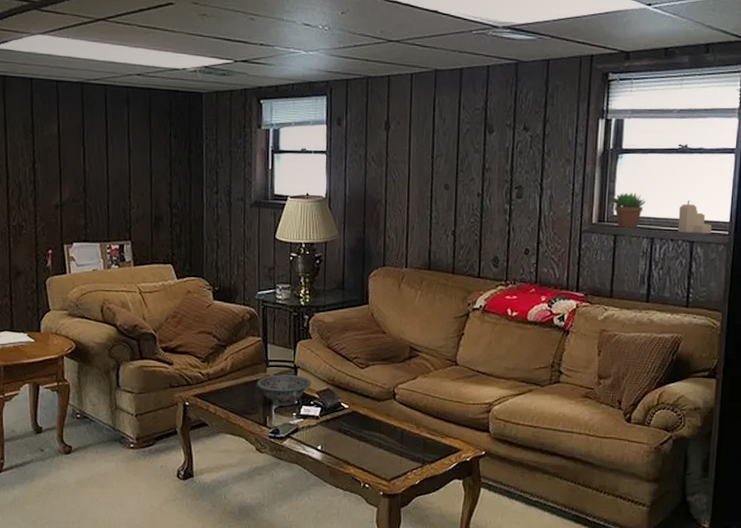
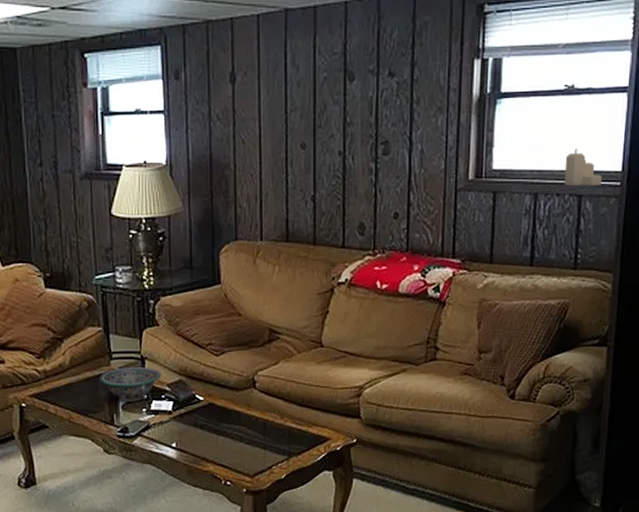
succulent plant: present [609,192,646,229] -> none [487,142,528,185]

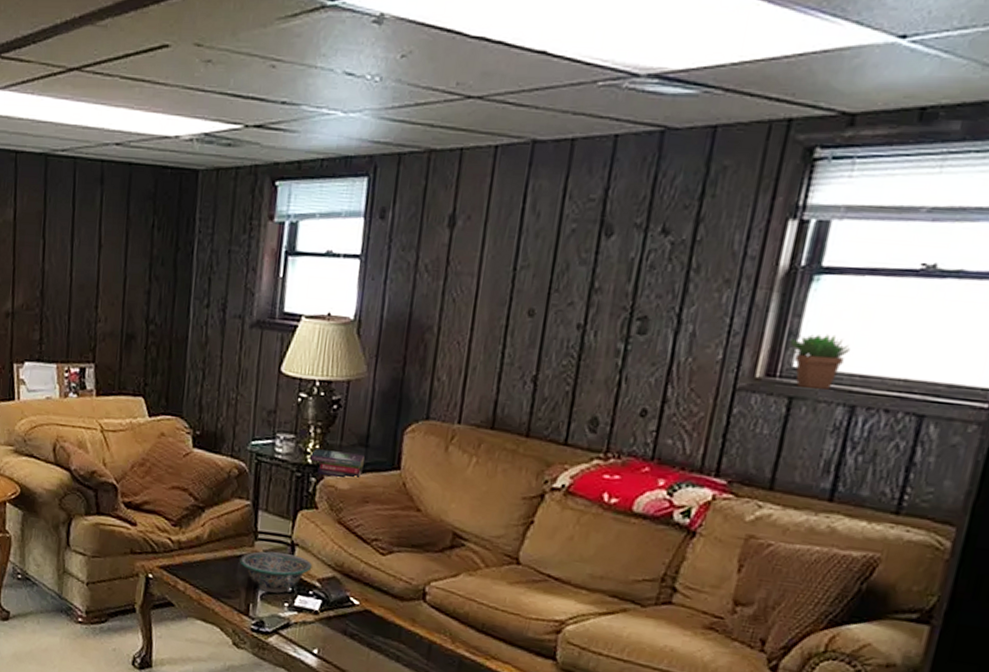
books: none [147,275,191,297] -> present [310,449,365,480]
succulent plant: none [487,142,528,185] -> present [788,334,850,390]
candle: present [564,148,602,187] -> none [898,351,961,406]

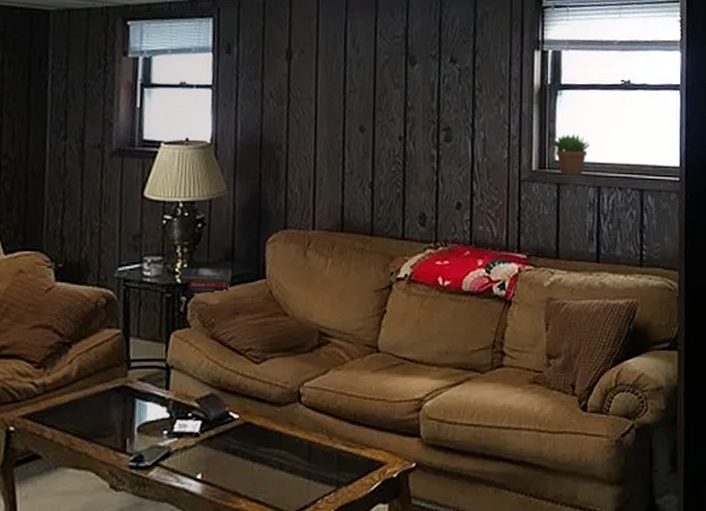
decorative bowl: present [238,551,313,594] -> none [111,377,190,422]

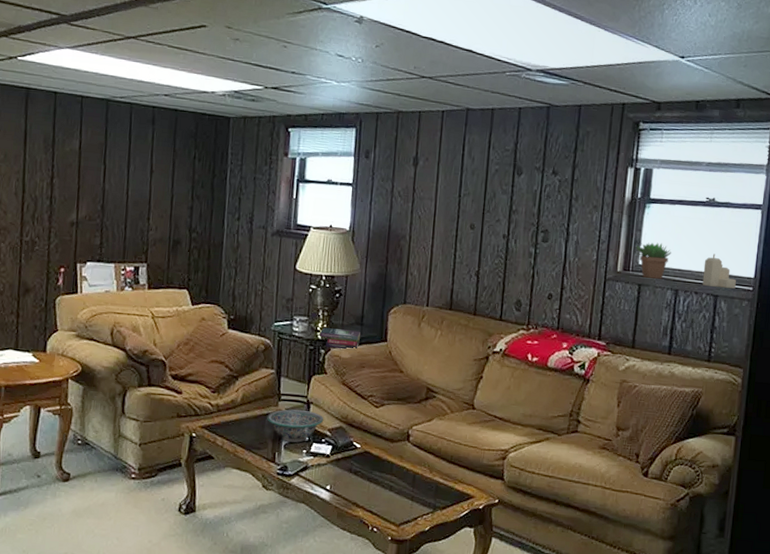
decorative bowl: none [111,377,190,422] -> present [266,409,324,443]
candle: none [625,142,661,181] -> present [702,253,736,289]

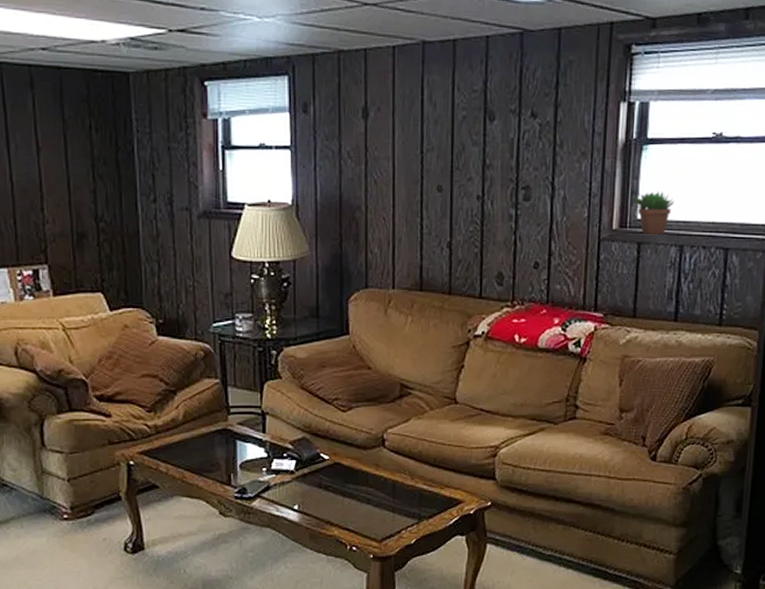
decorative bowl: present [266,409,324,443] -> none [215,422,284,460]
books: present [320,327,361,351] -> none [269,324,317,348]
candle: present [702,253,736,289] -> none [710,199,749,240]

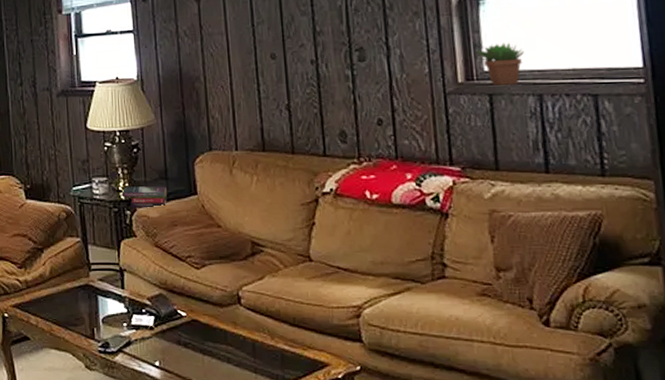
books: none [269,324,317,348] -> present [123,186,167,208]

